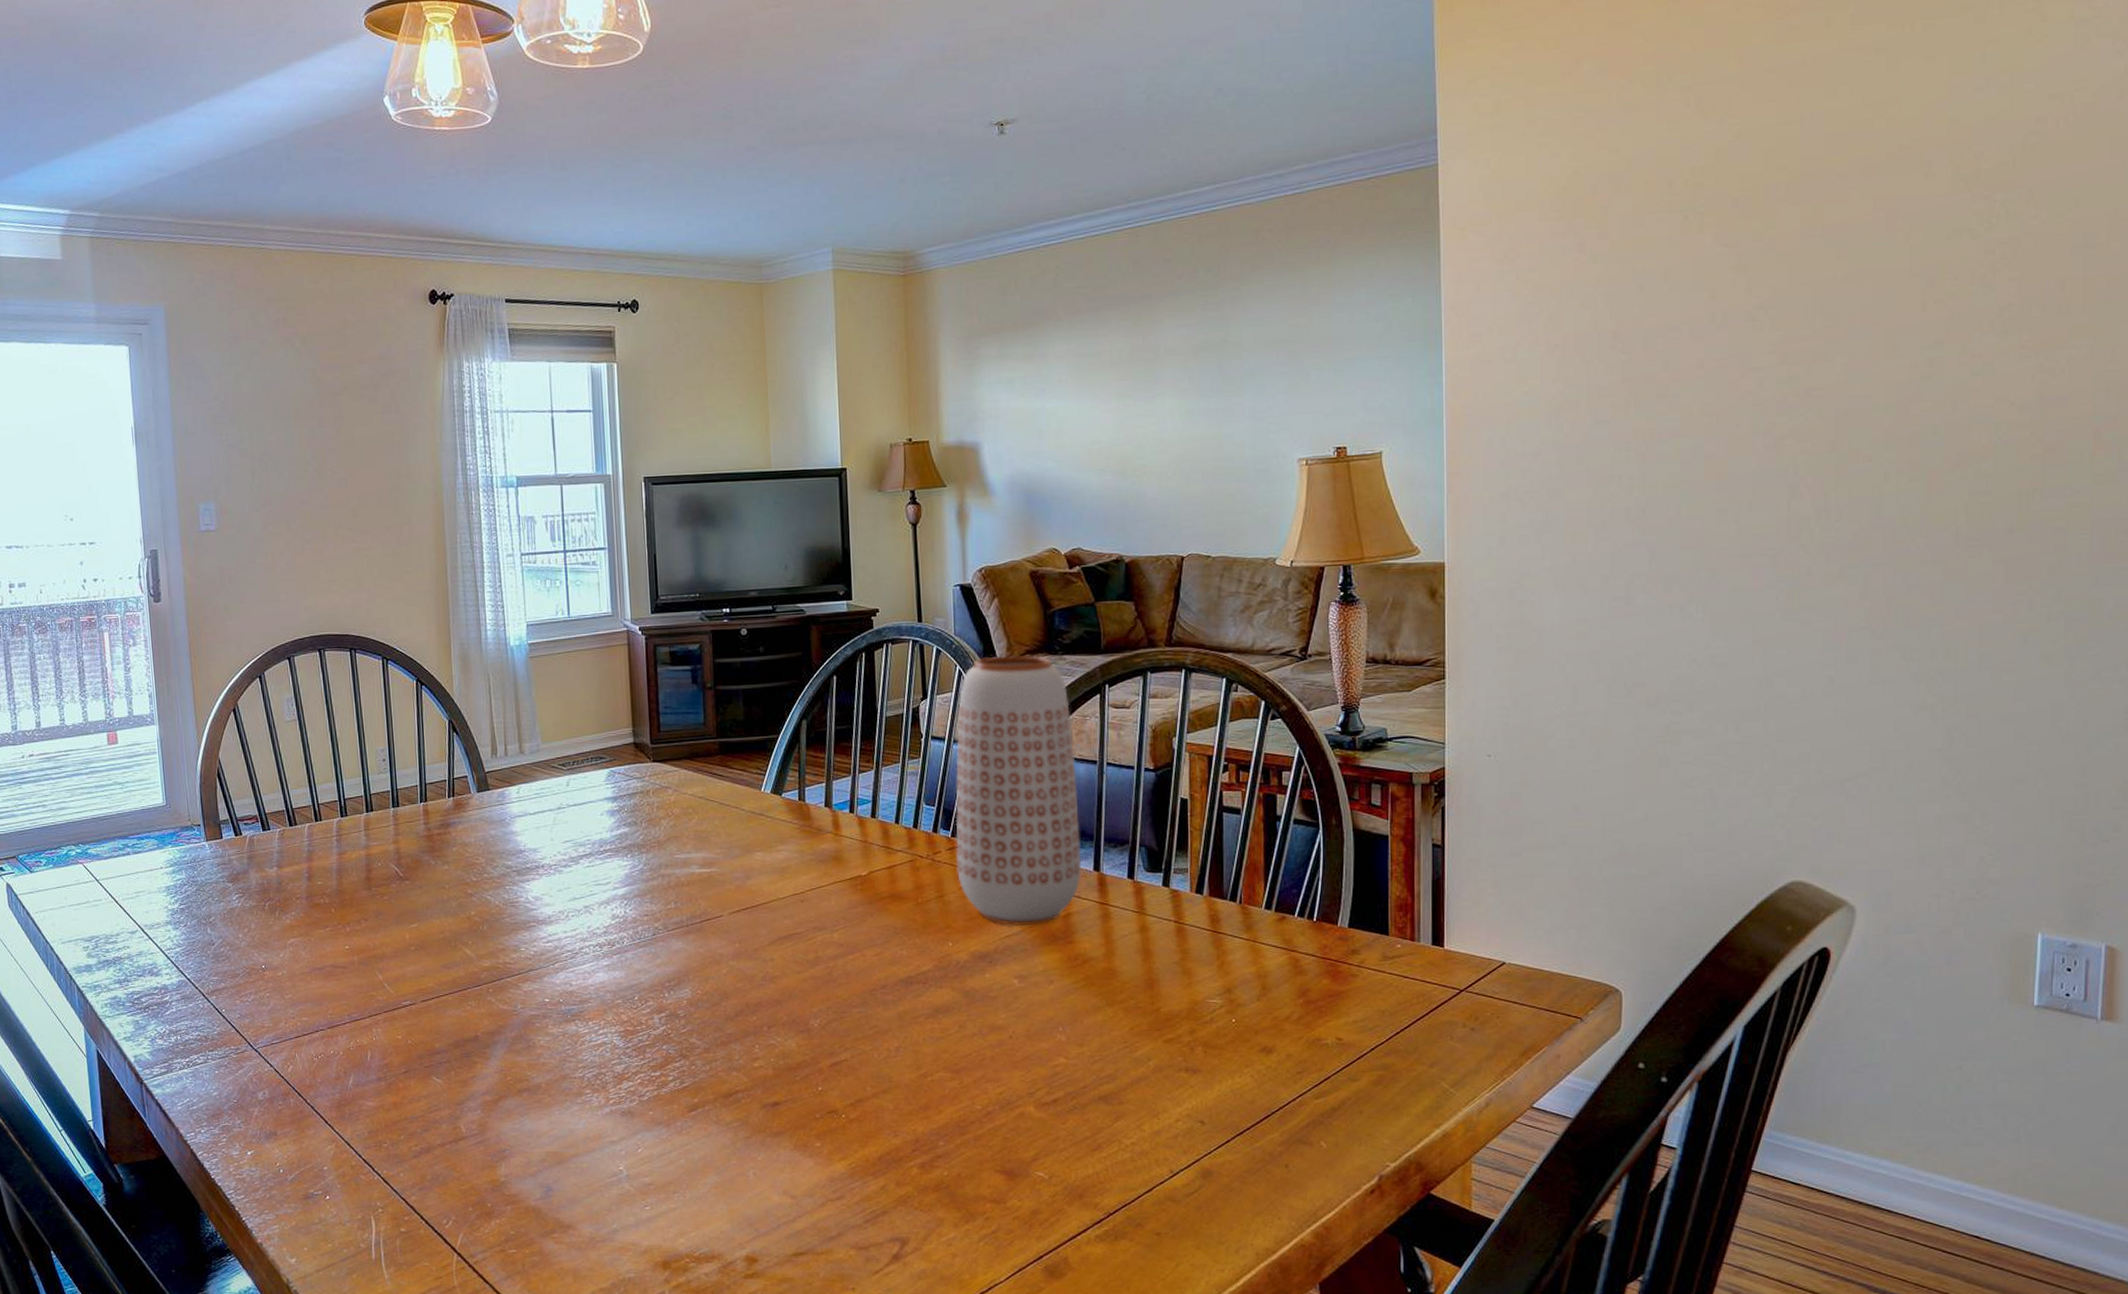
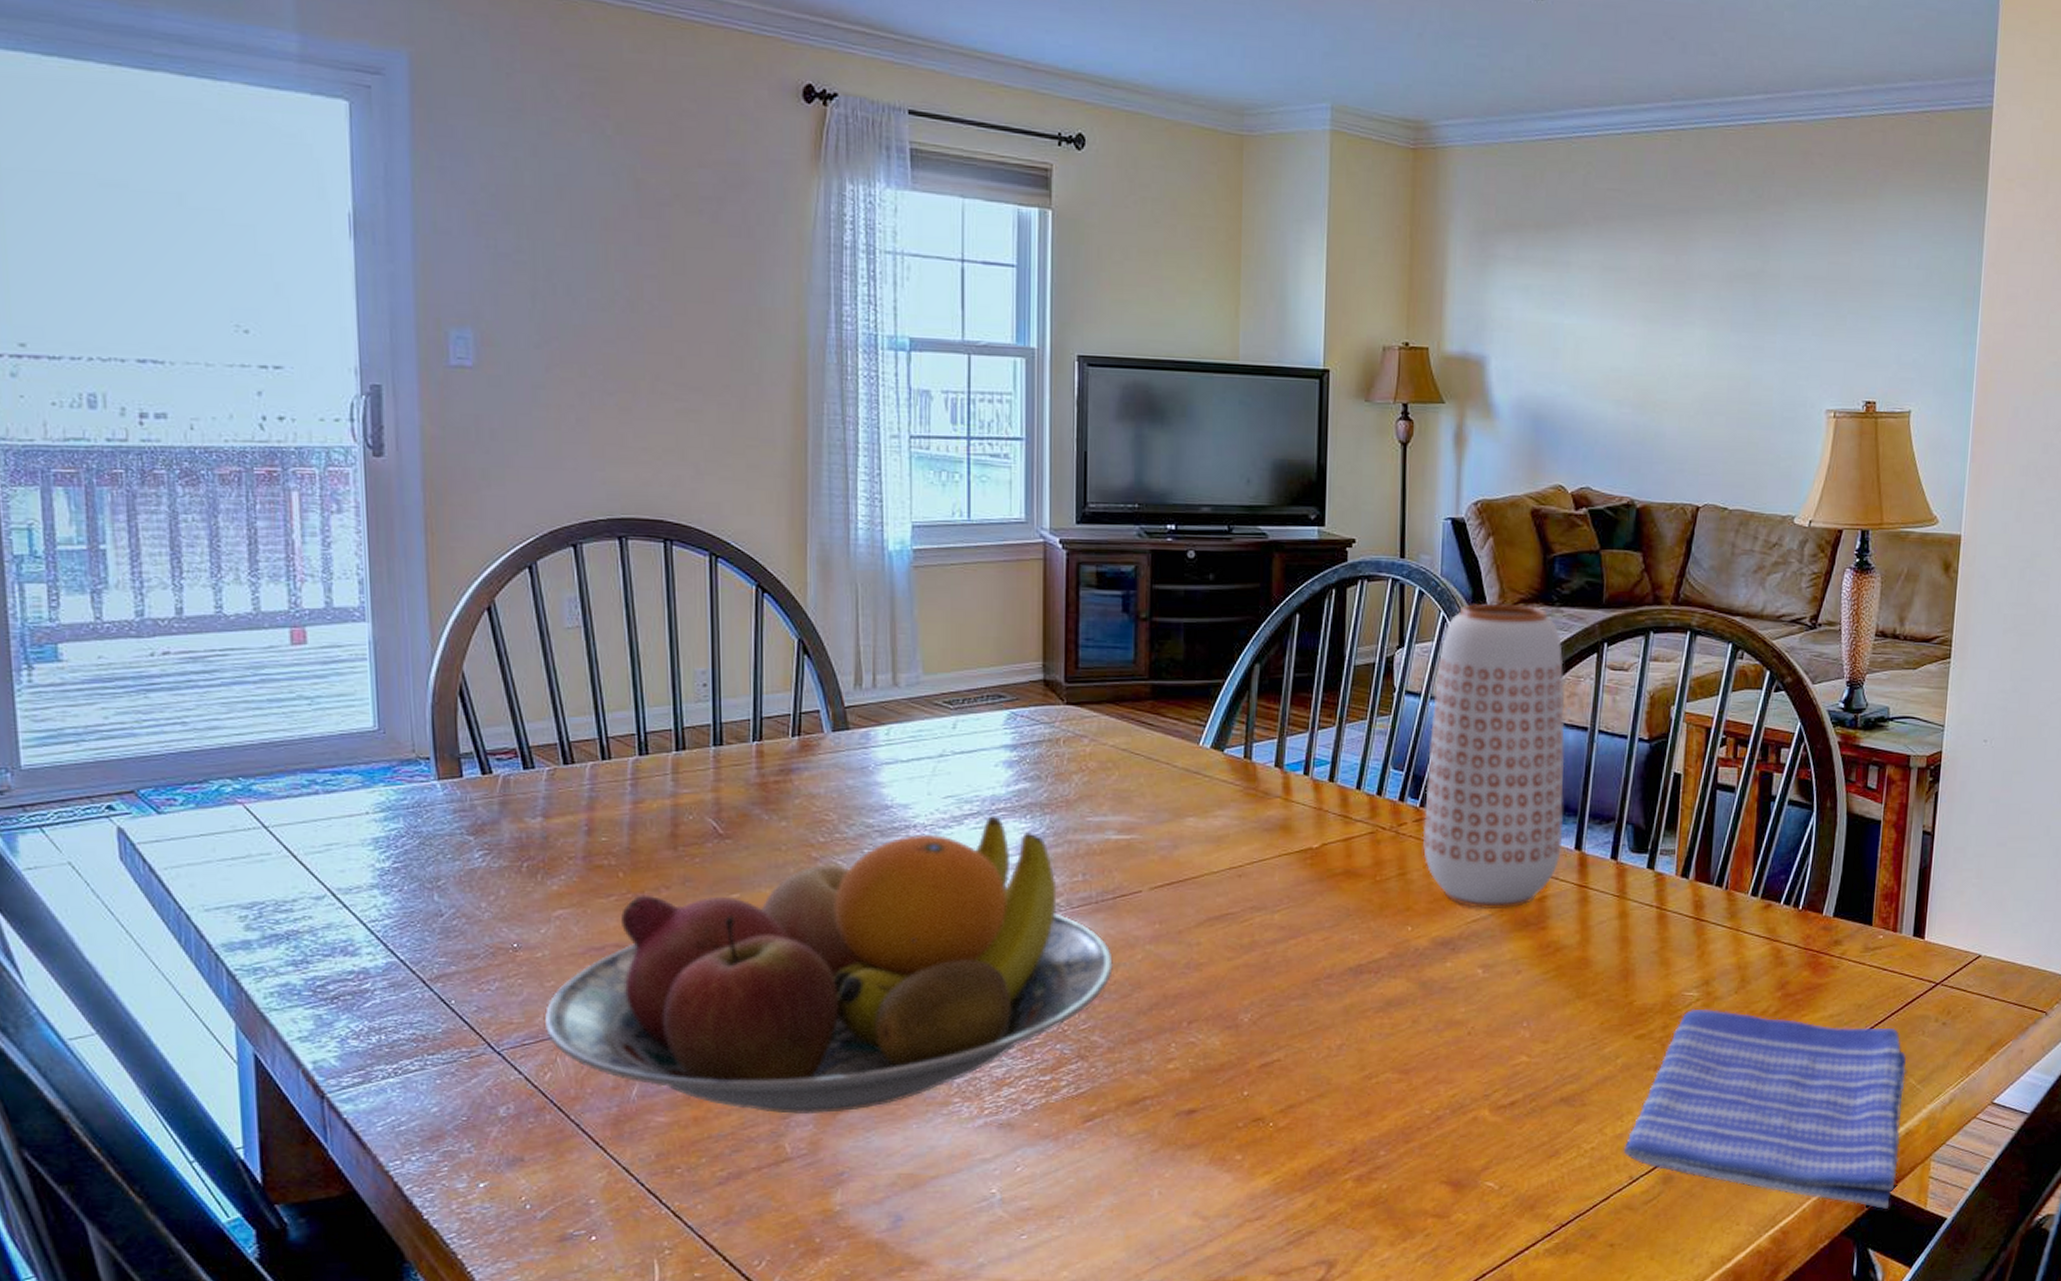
fruit bowl: none [286,855,705,1102] -> present [545,814,1114,1115]
dish towel: none [1162,1015,1437,1208] -> present [1623,1008,1907,1209]

